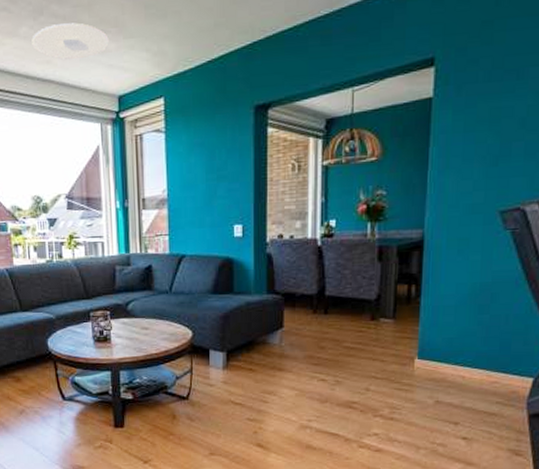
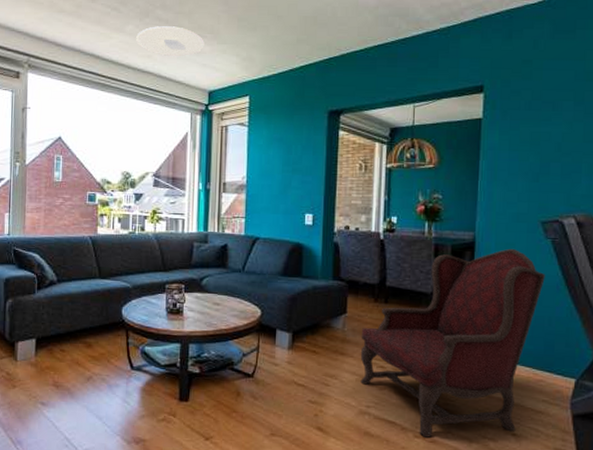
armchair: none [299,243,503,447] -> present [360,248,545,438]

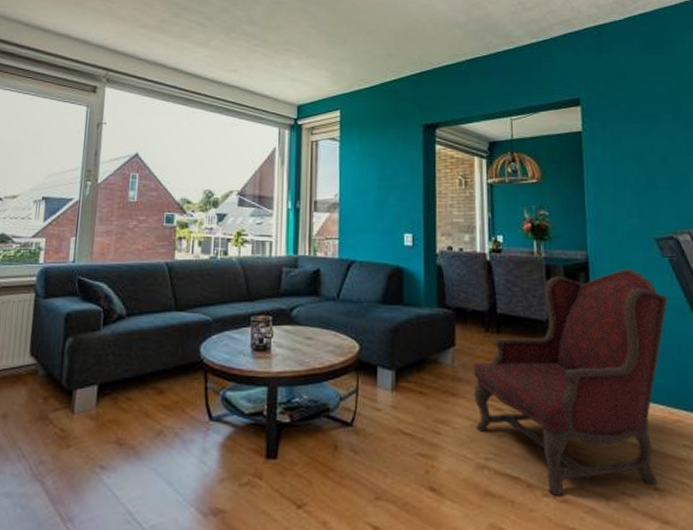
ceiling light: present [136,26,205,57] -> none [221,41,293,71]

